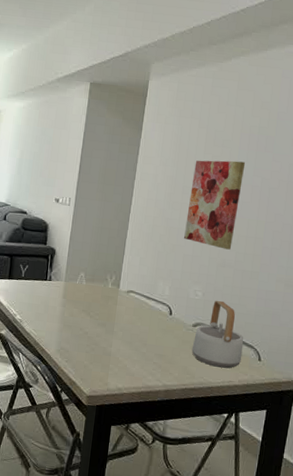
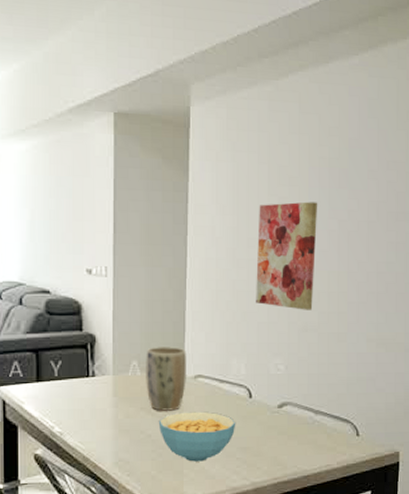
plant pot: none [88,264,123,316] -> present [146,347,186,411]
cereal bowl: none [94,318,157,360] -> present [158,411,236,462]
teapot: present [191,300,244,369] -> none [280,372,338,451]

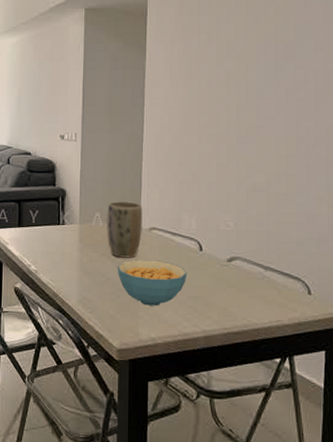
wall art: present [256,201,318,310] -> none [206,73,265,172]

